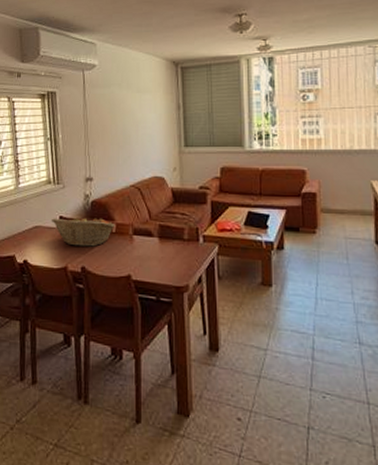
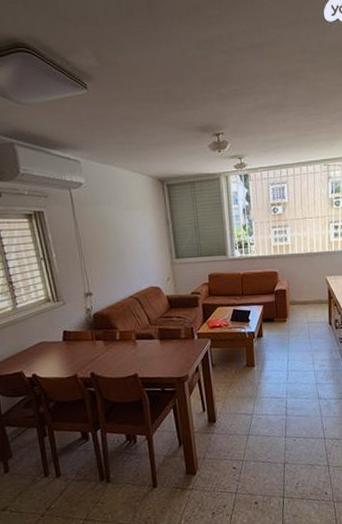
fruit basket: present [51,216,116,247] -> none [55,328,119,356]

